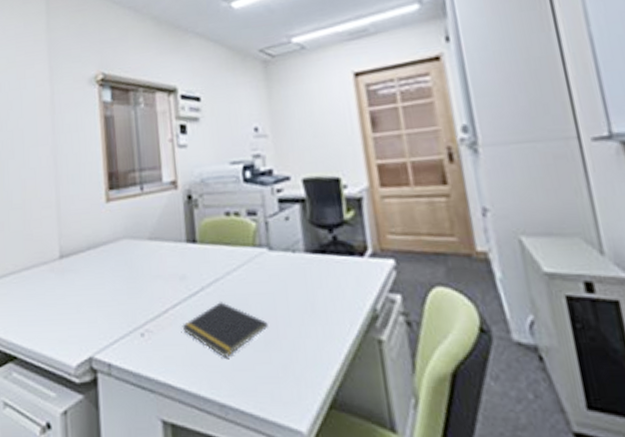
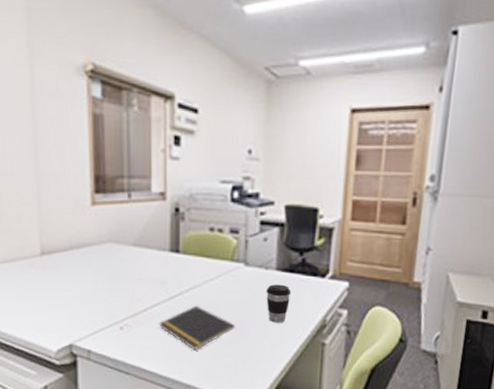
coffee cup: none [297,269,328,317] -> present [266,284,292,323]

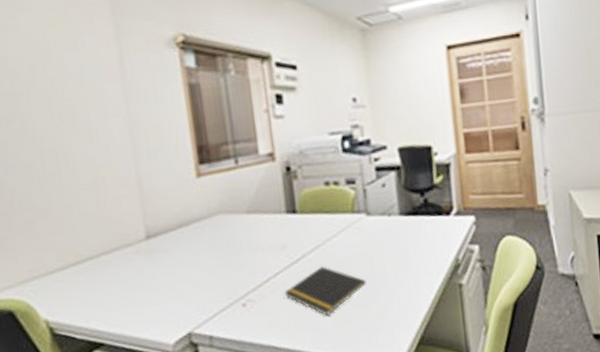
coffee cup: present [266,284,292,323] -> none [393,229,419,271]

